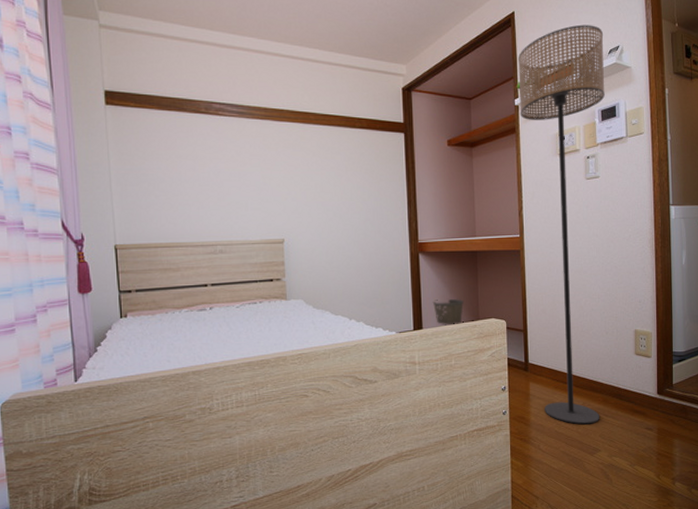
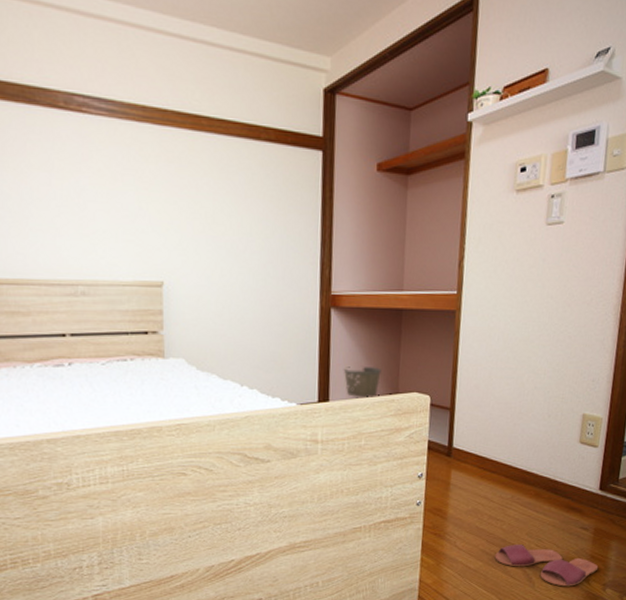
floor lamp: present [518,24,605,425] -> none [466,14,593,521]
slippers: none [574,445,666,482] -> present [494,544,599,587]

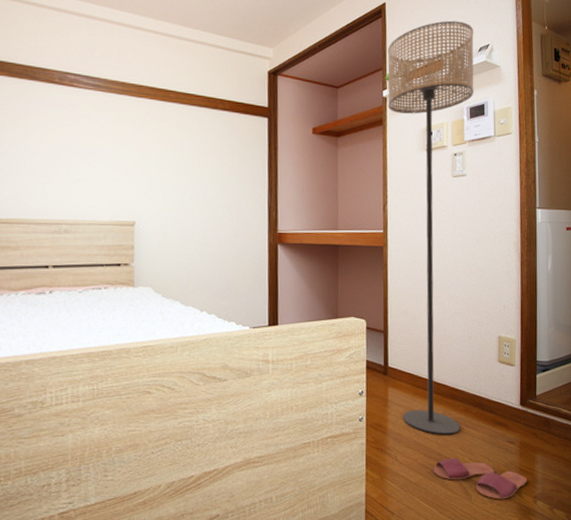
basket: present [343,366,381,399] -> none [289,294,323,323]
floor lamp: none [466,14,593,521] -> present [387,20,474,435]

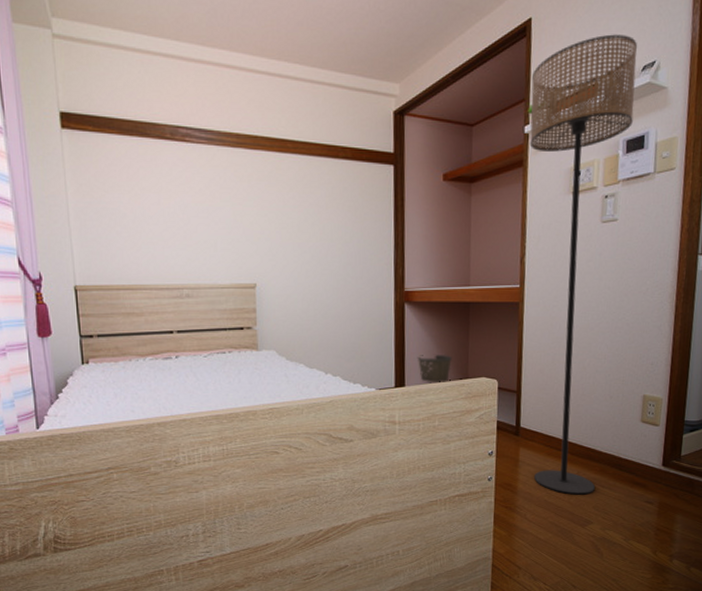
basket: none [289,294,323,323] -> present [417,355,452,383]
slippers: present [433,458,528,500] -> none [563,517,665,557]

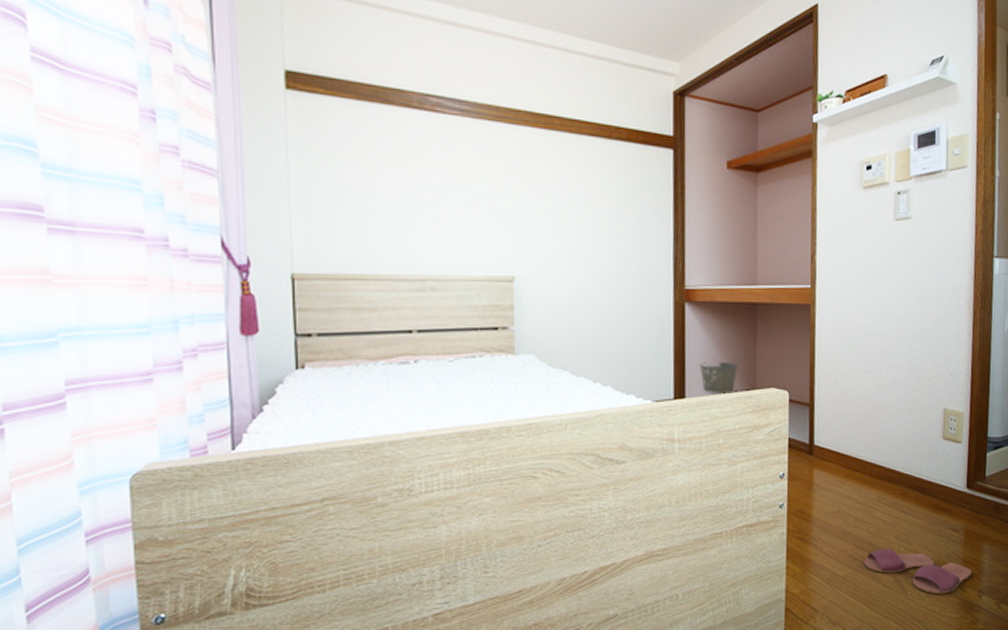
floor lamp: present [529,34,638,495] -> none [818,26,926,523]
slippers: none [563,517,665,557] -> present [863,549,972,595]

